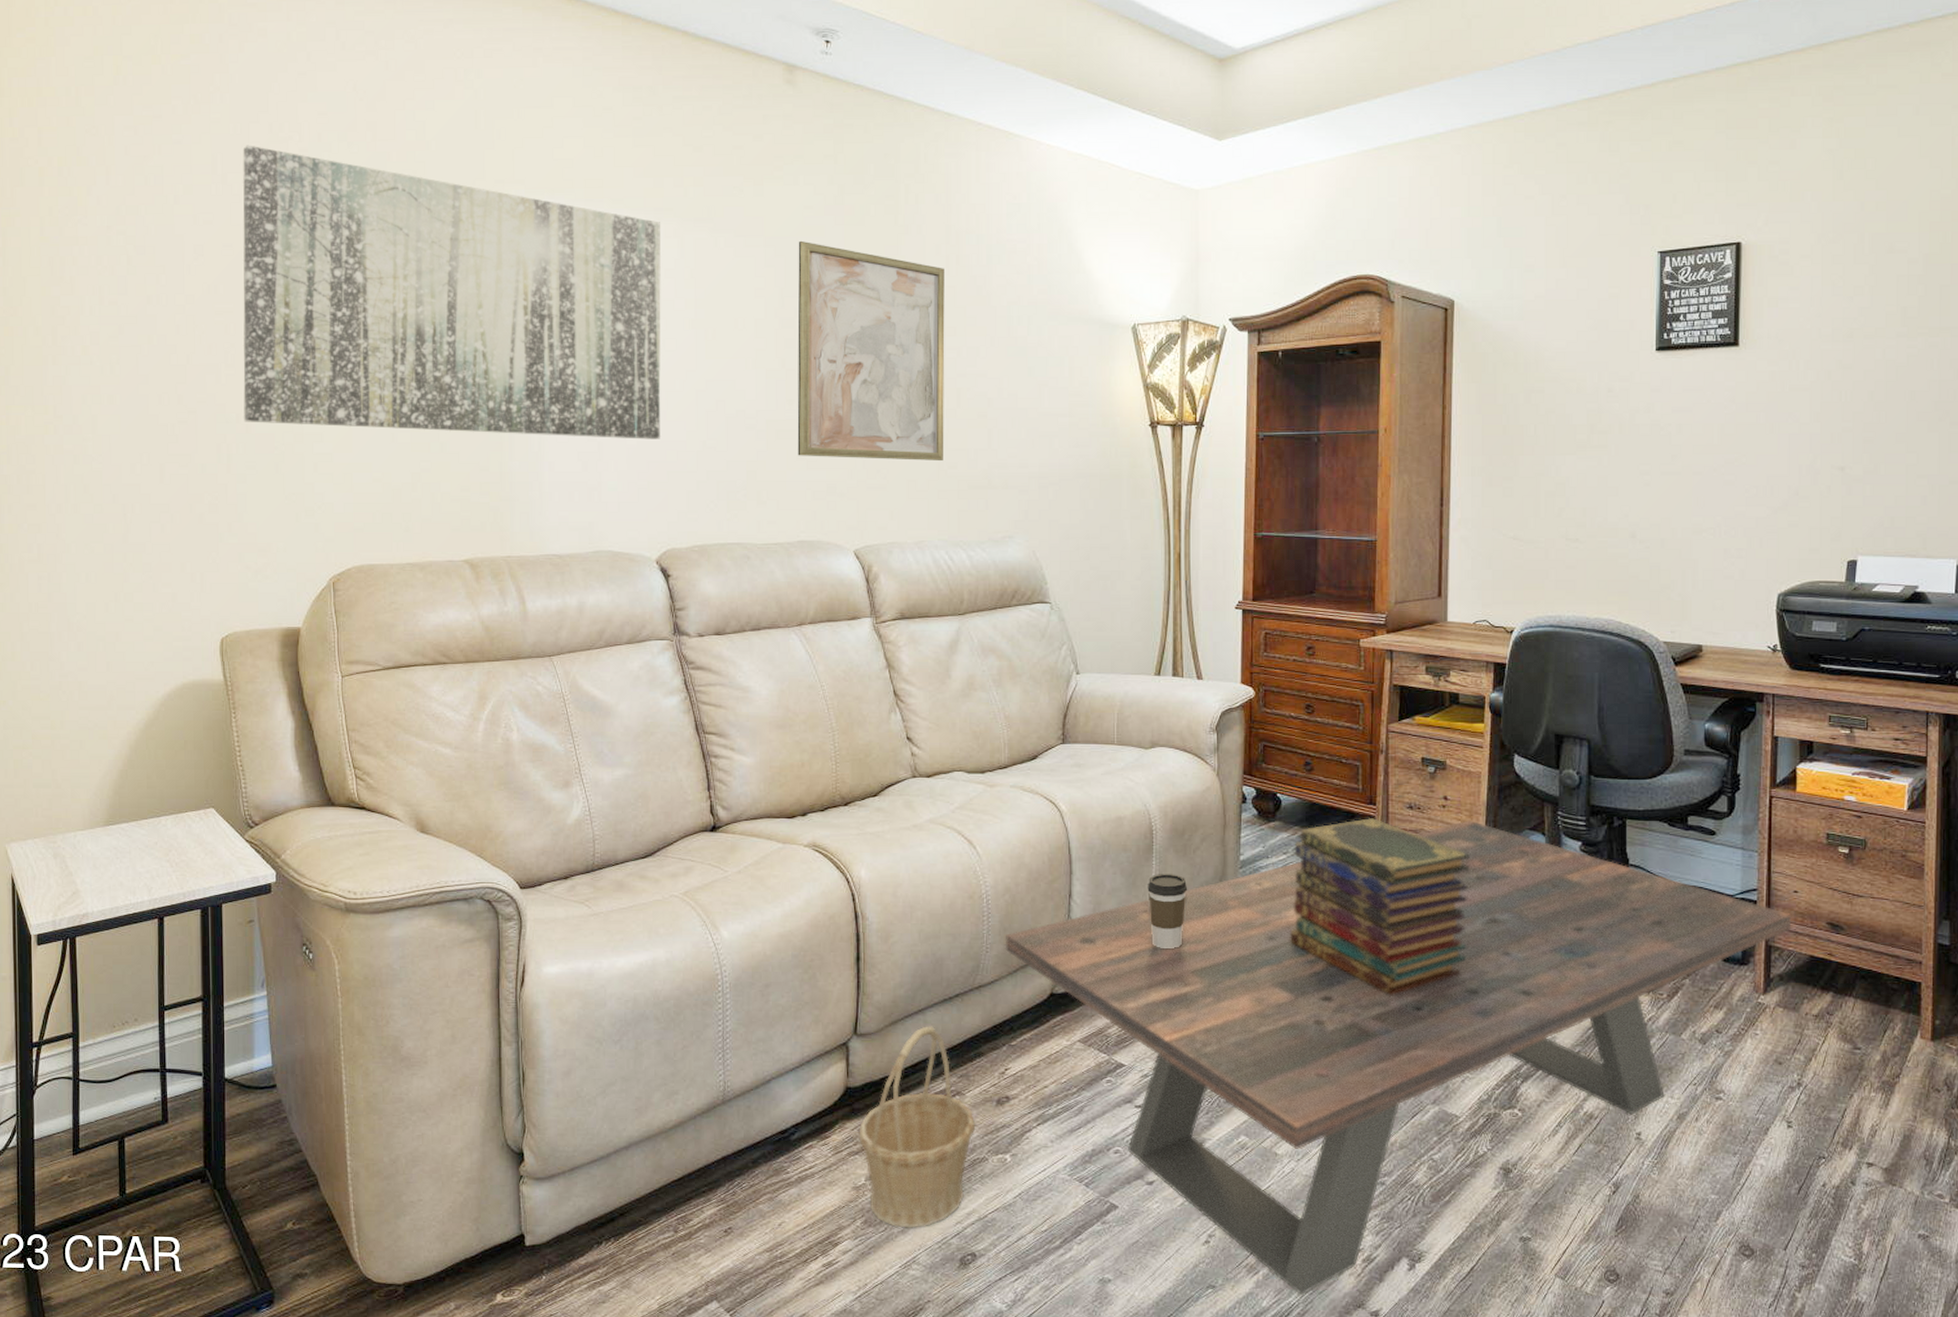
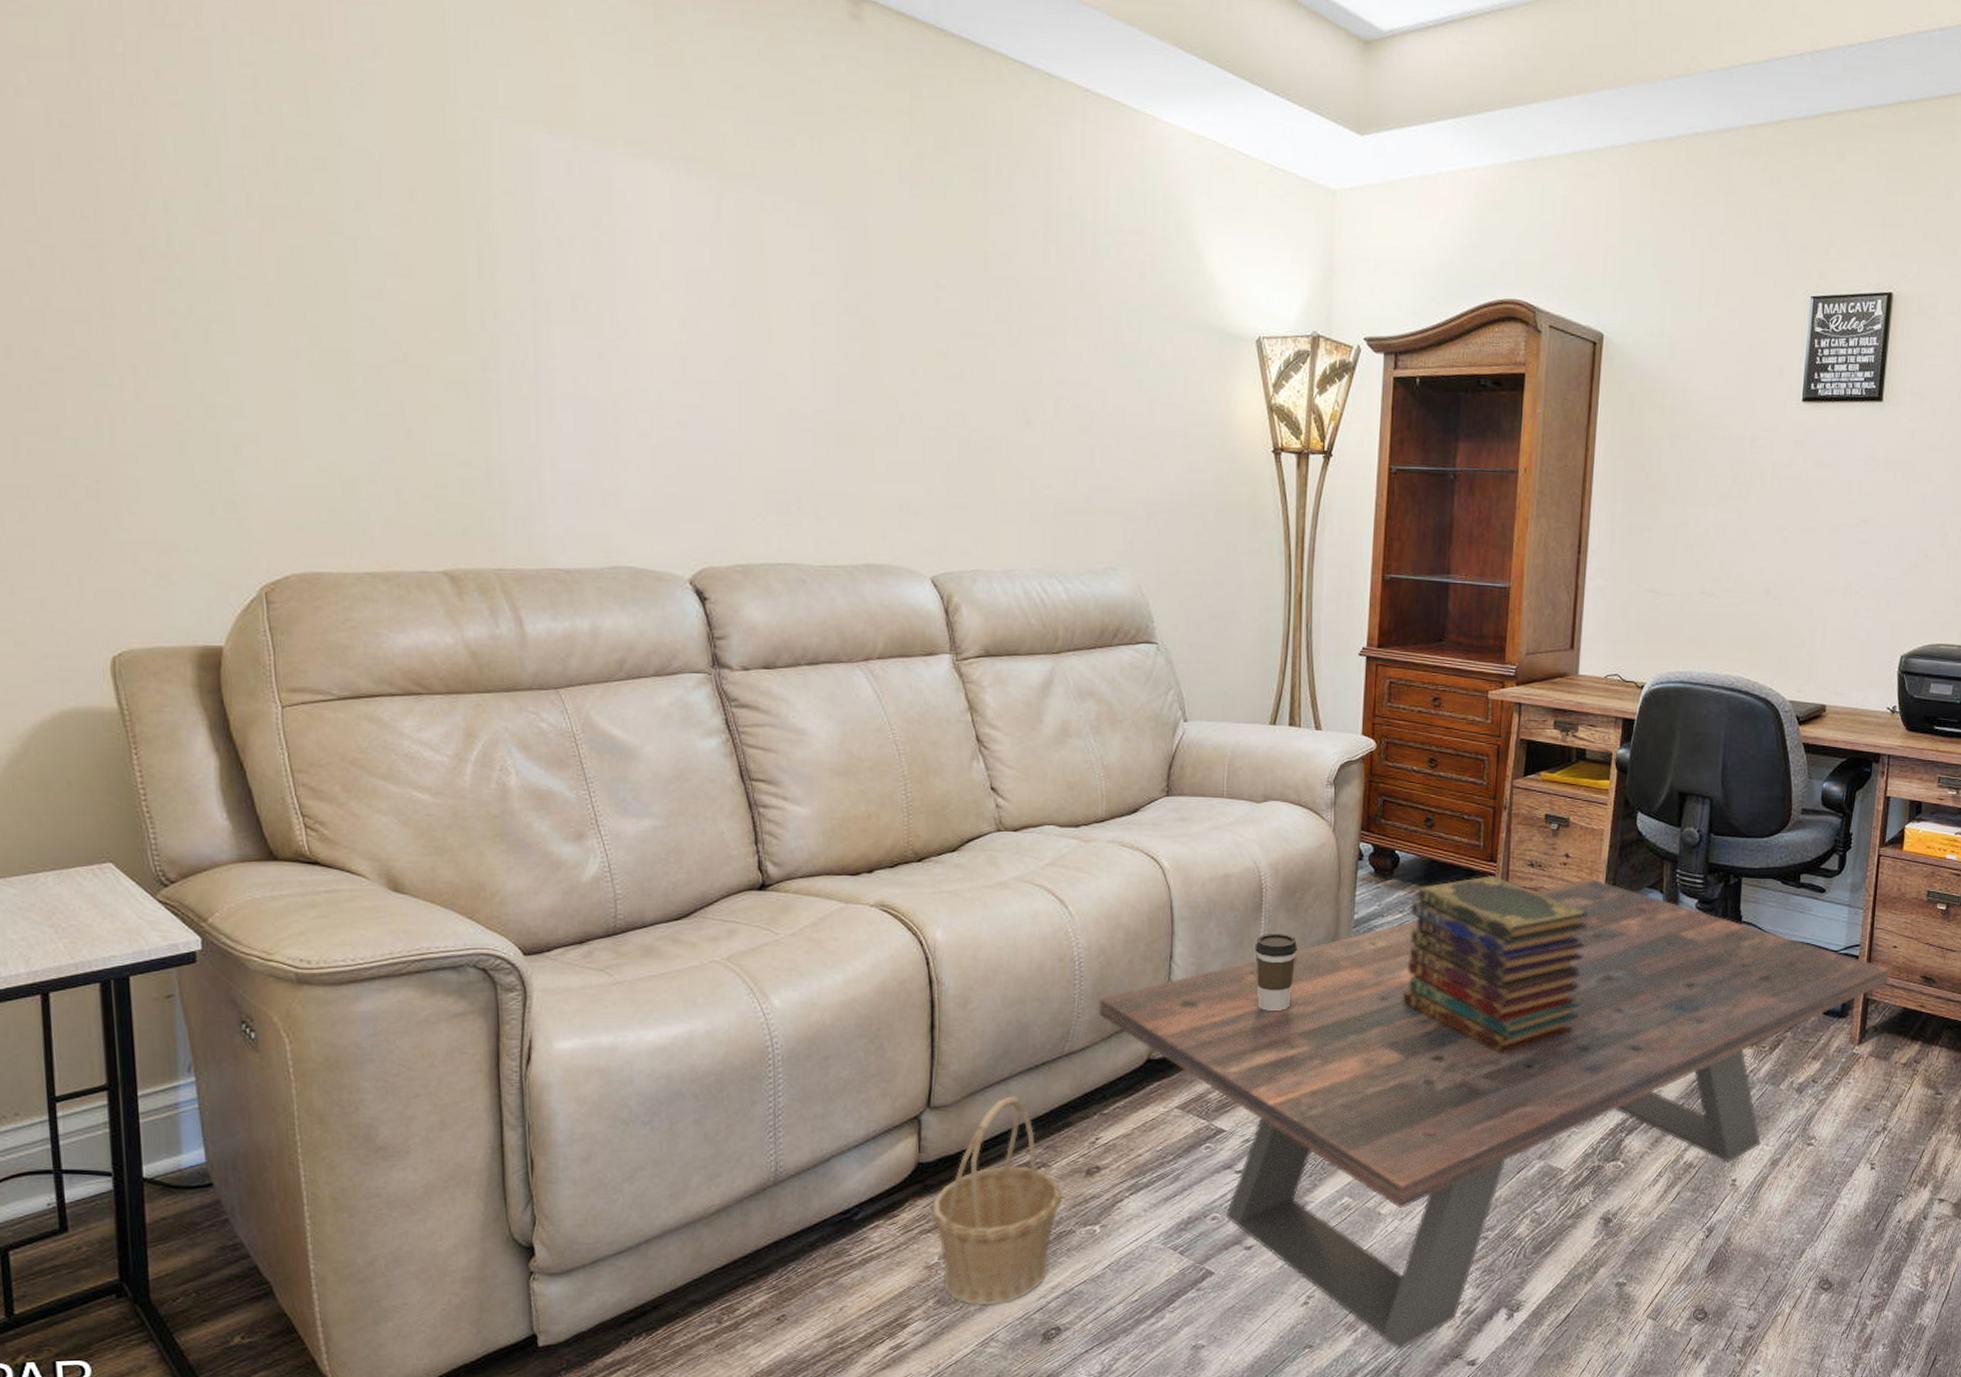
wall art: present [243,145,661,440] -> none [113,27,694,438]
wall art: present [797,240,945,461] -> none [863,211,1042,479]

